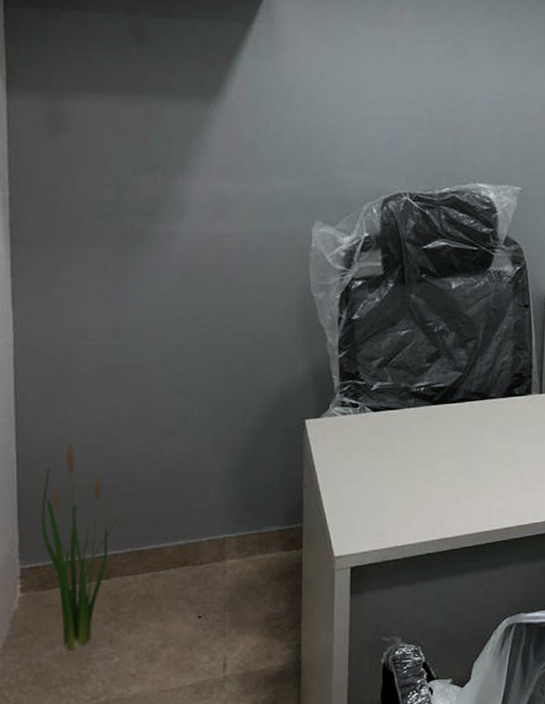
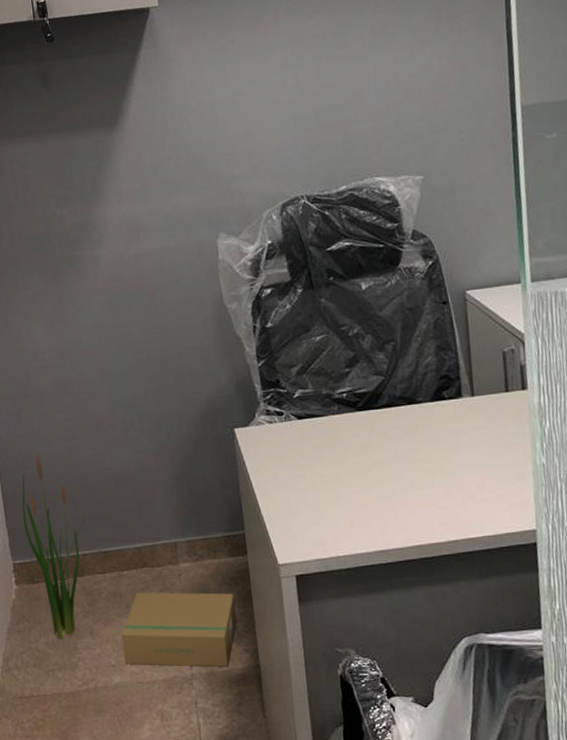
box: none [147,588,282,672] -> present [121,592,237,667]

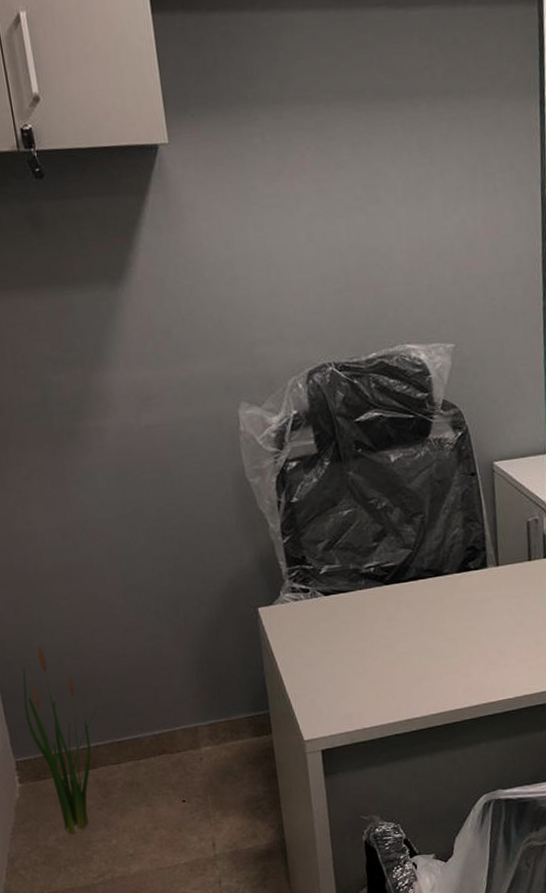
box: present [121,592,237,667] -> none [139,772,262,852]

